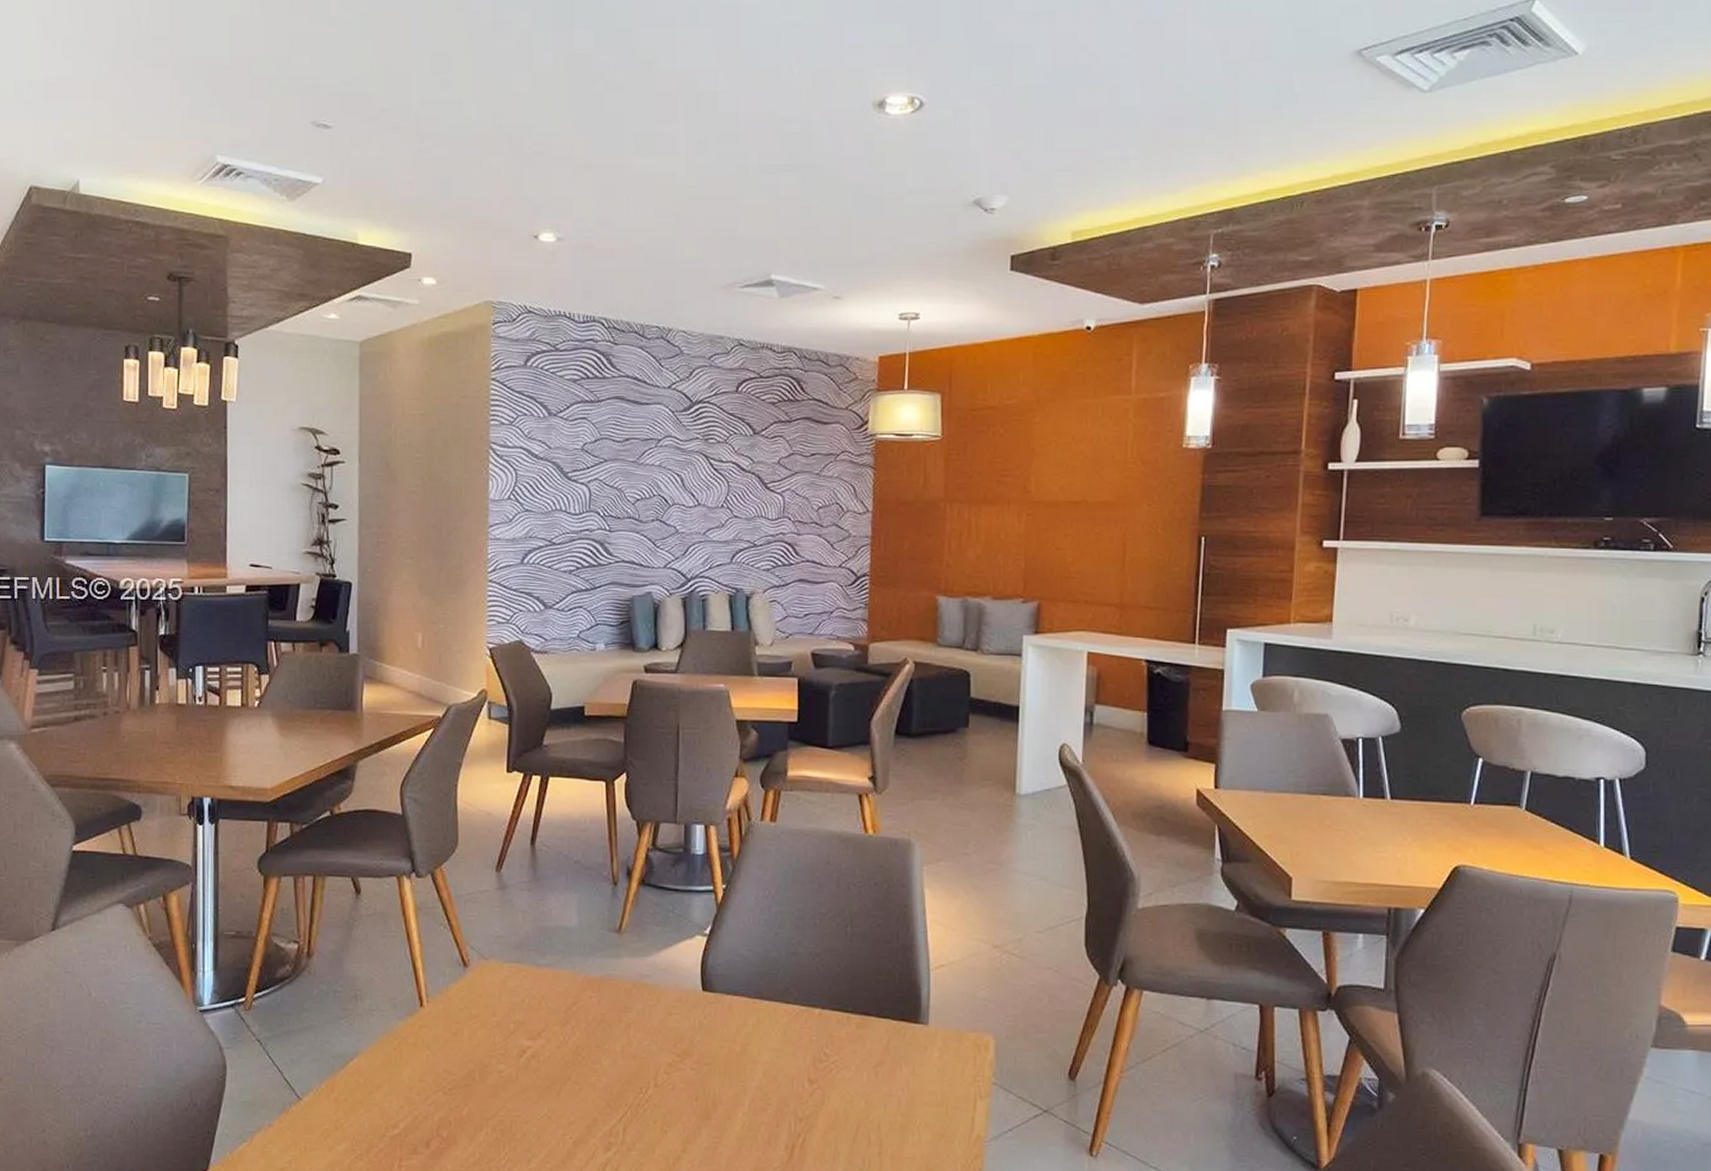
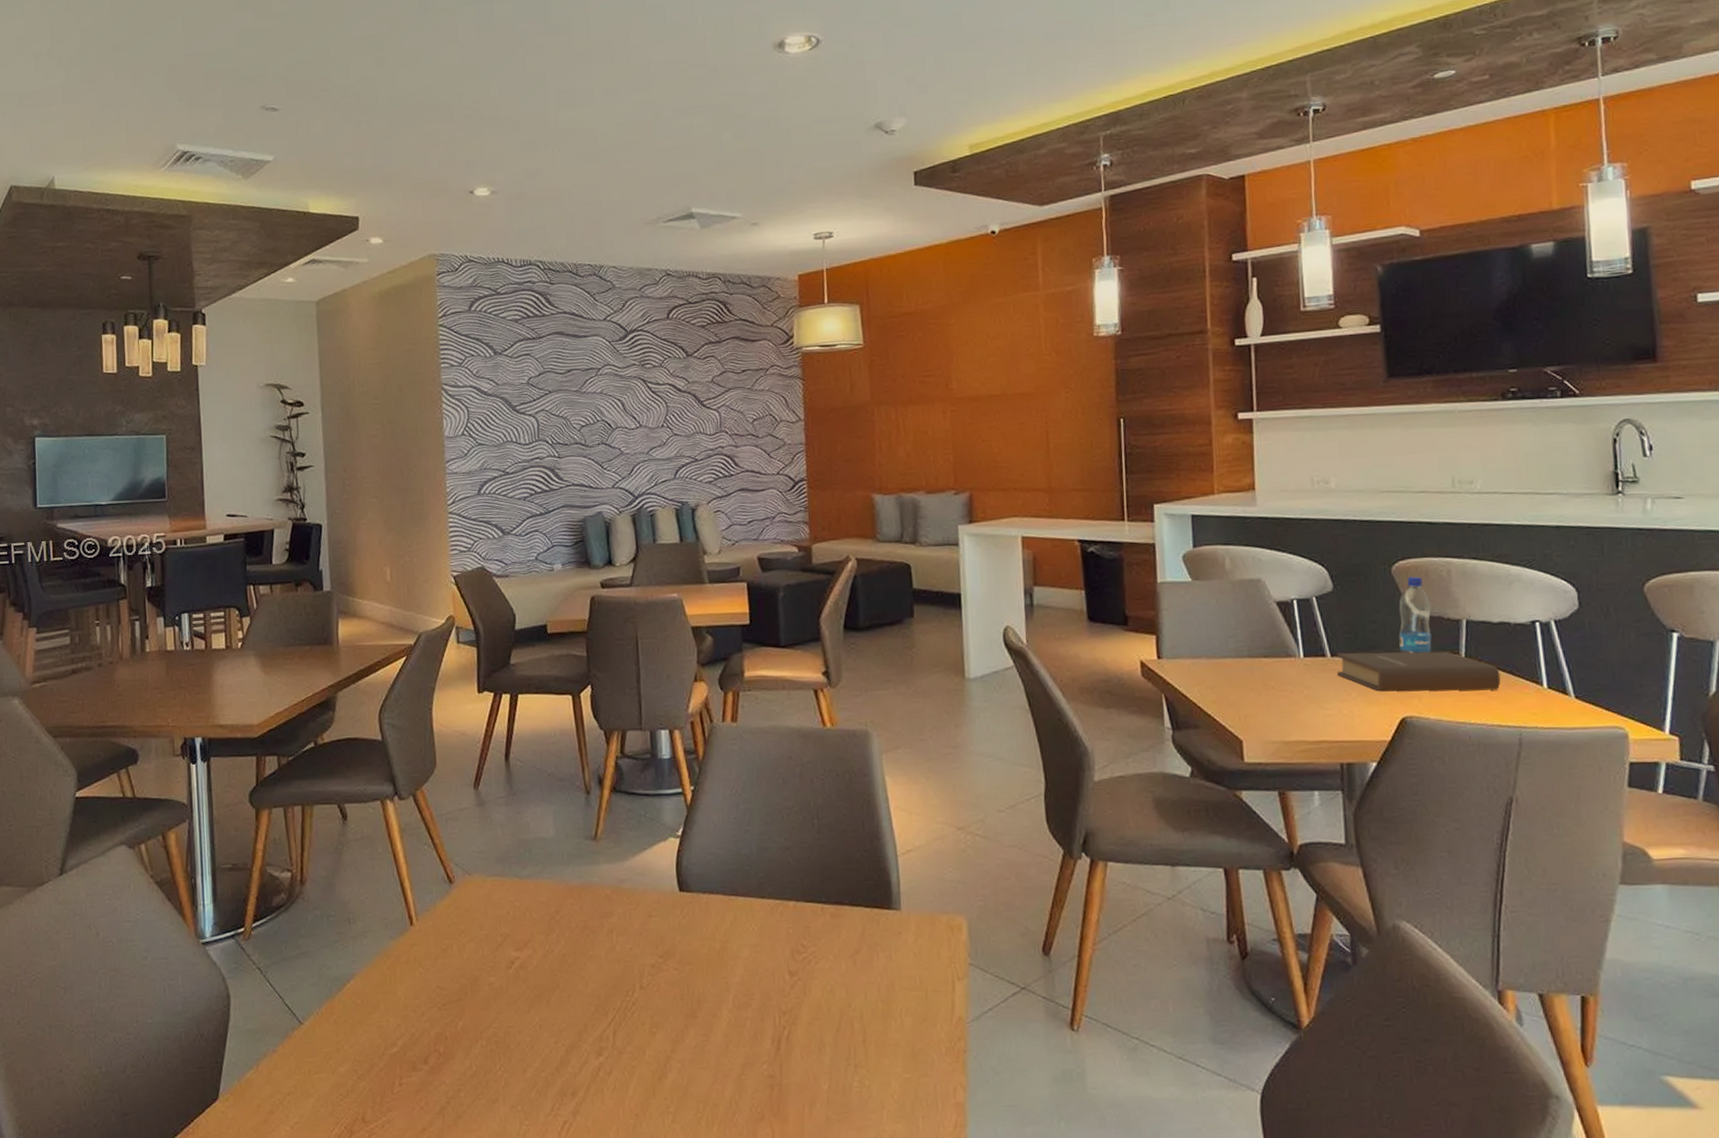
book: none [1395,796,1559,845] -> present [1337,651,1501,692]
bottle: none [1461,723,1498,803] -> present [1398,576,1432,654]

